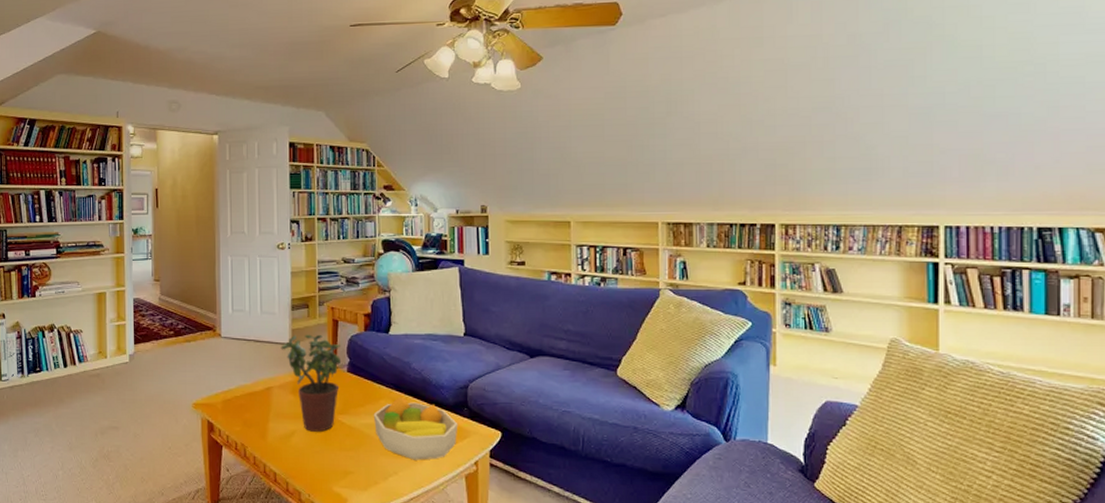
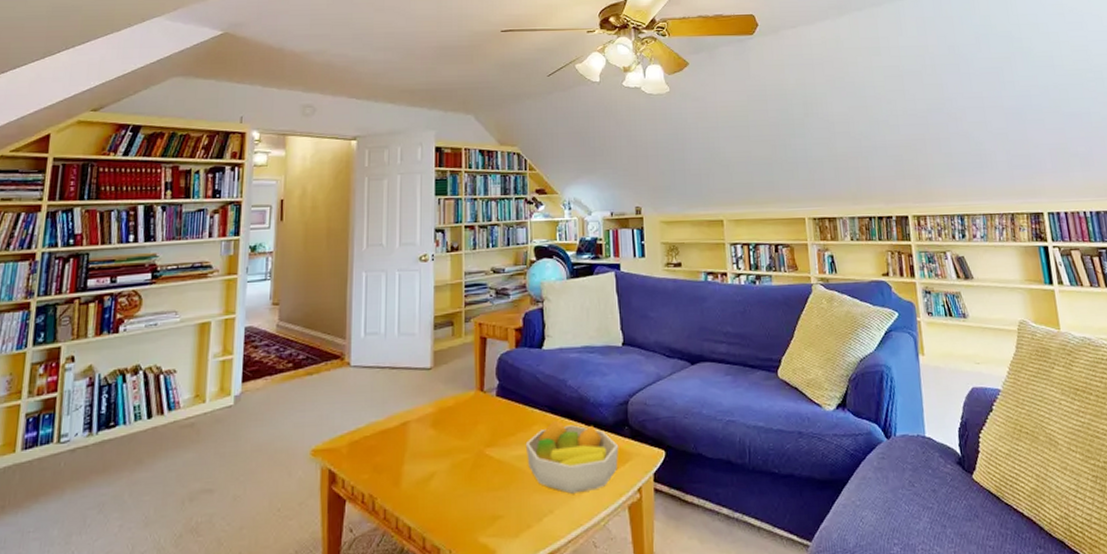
potted plant: present [280,334,342,432] -> none [420,355,490,471]

